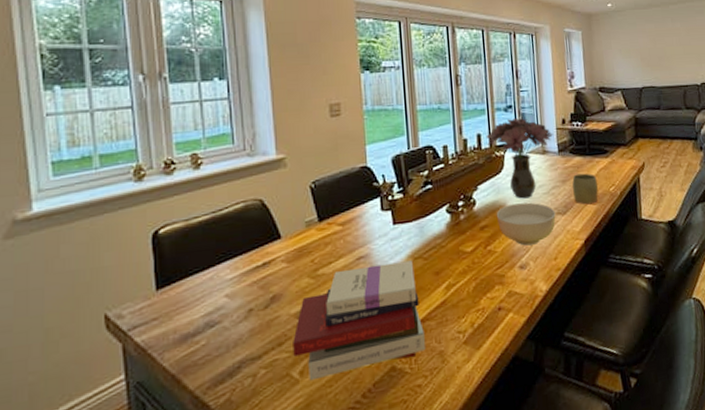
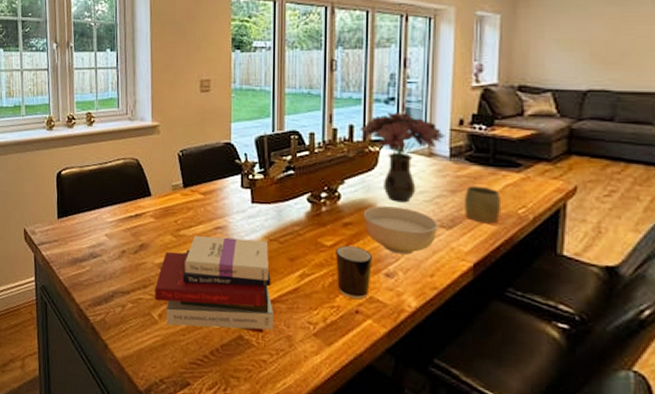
mug: none [476,246,509,298] -> present [336,245,373,300]

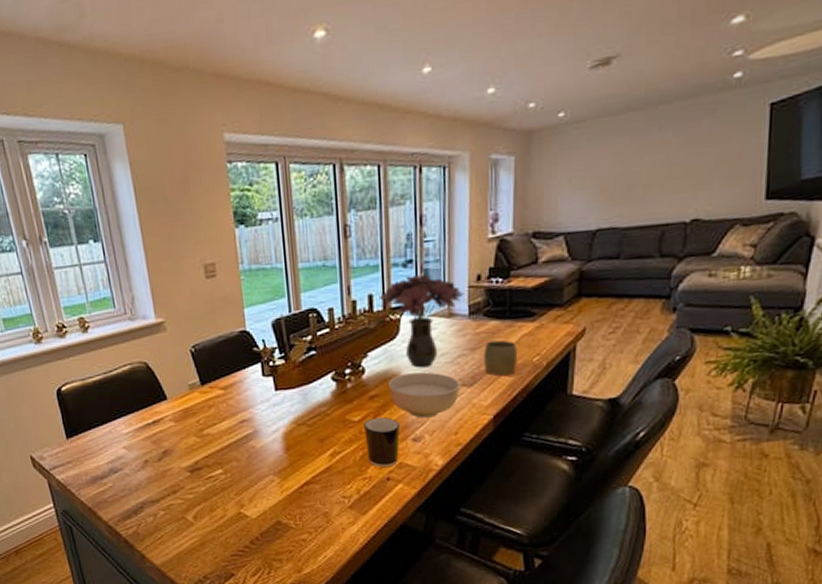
books: present [155,236,275,332] -> none [185,426,311,525]

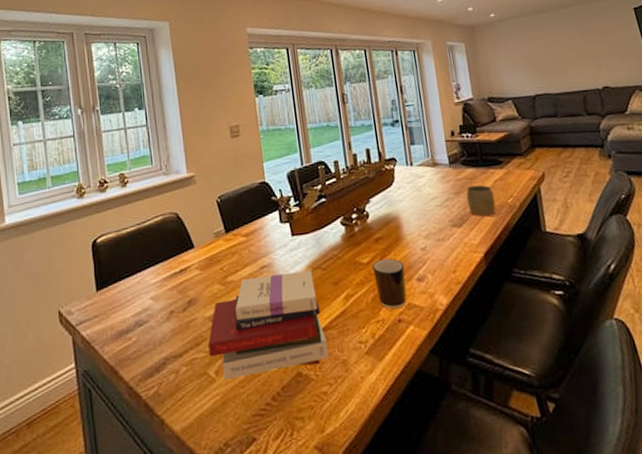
books: none [185,426,311,525] -> present [208,270,330,381]
flower arrangement: present [378,275,464,368] -> none [374,132,443,211]
bowl: present [388,372,460,418] -> none [389,215,452,258]

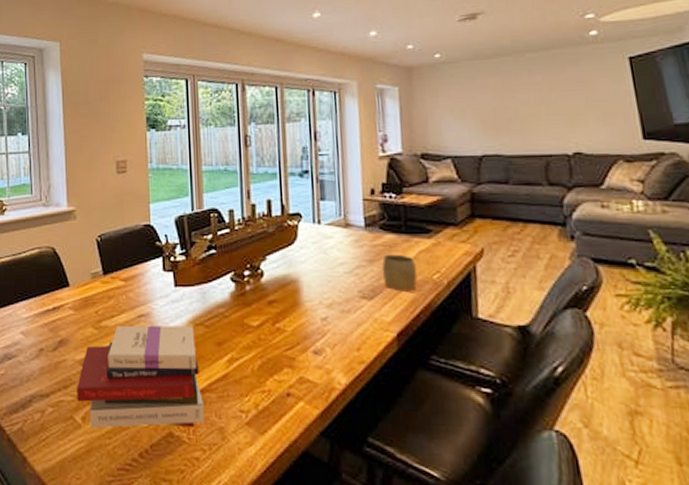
mug: present [372,258,407,310] -> none [263,324,300,381]

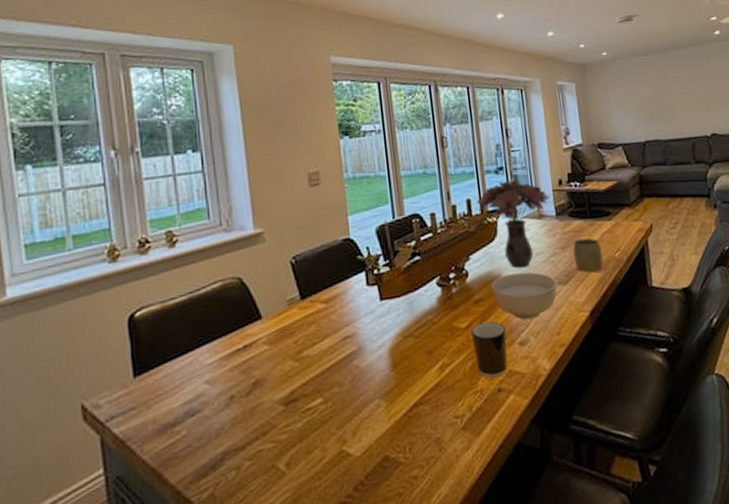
books: present [77,325,206,429] -> none [277,339,422,473]
mug: none [263,324,300,381] -> present [471,321,508,378]
flower arrangement: none [277,185,359,276] -> present [476,180,550,269]
bowl: none [286,281,360,329] -> present [491,272,557,320]

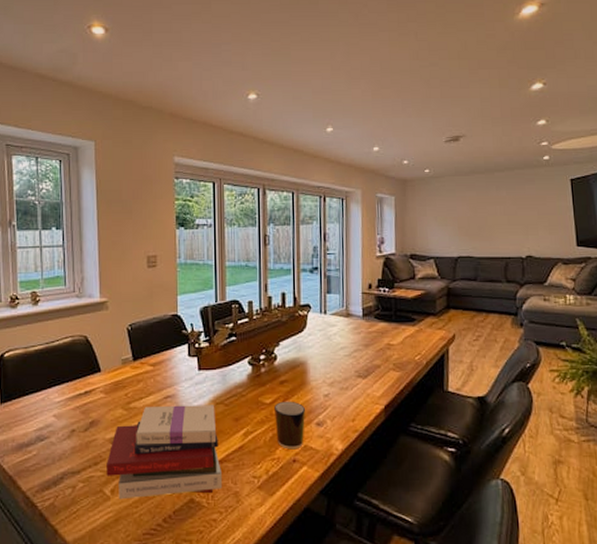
books: none [277,339,422,473] -> present [106,405,223,500]
flower arrangement: present [476,180,550,269] -> none [290,280,358,359]
bowl: present [491,272,557,320] -> none [296,363,356,404]
mug: present [573,238,603,273] -> none [375,339,403,371]

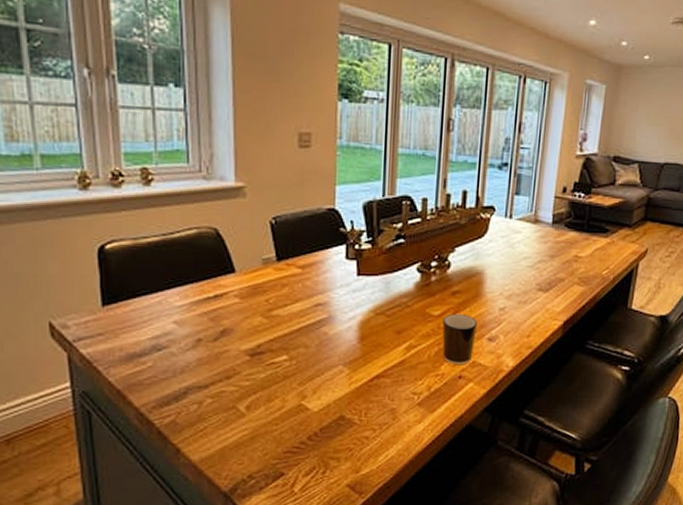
books: present [106,405,223,500] -> none [241,314,379,417]

